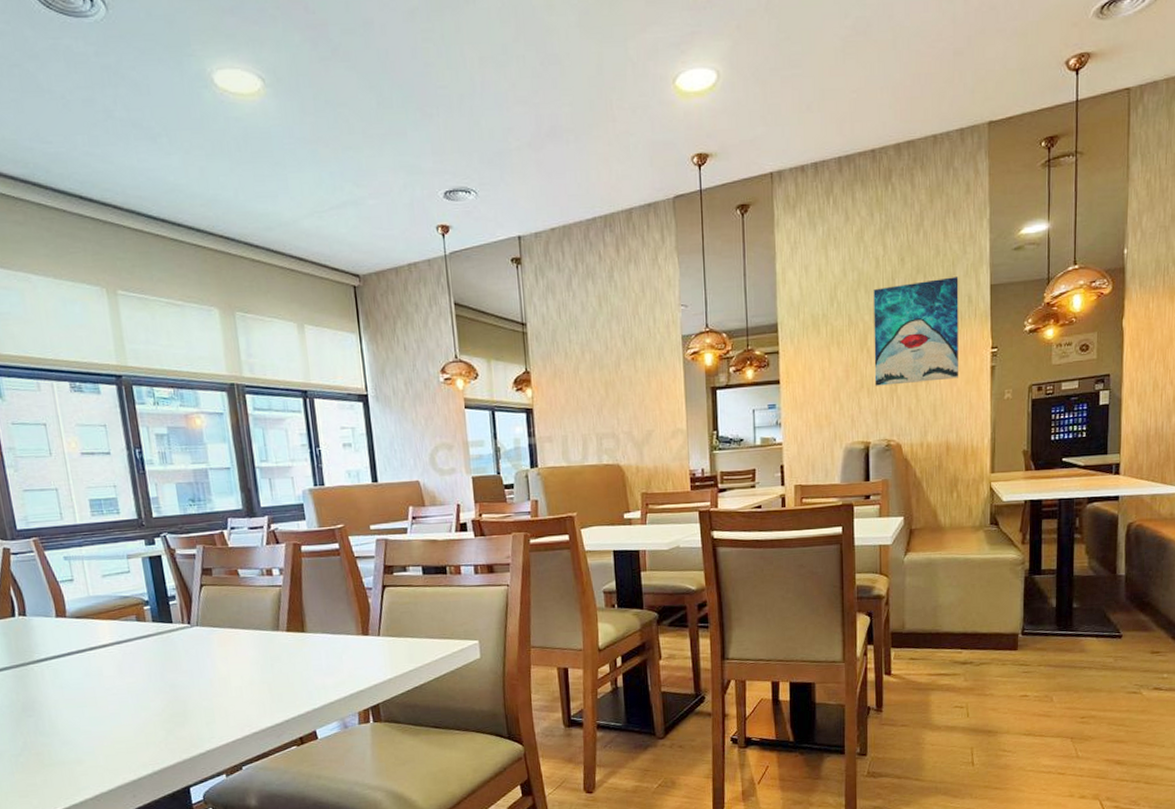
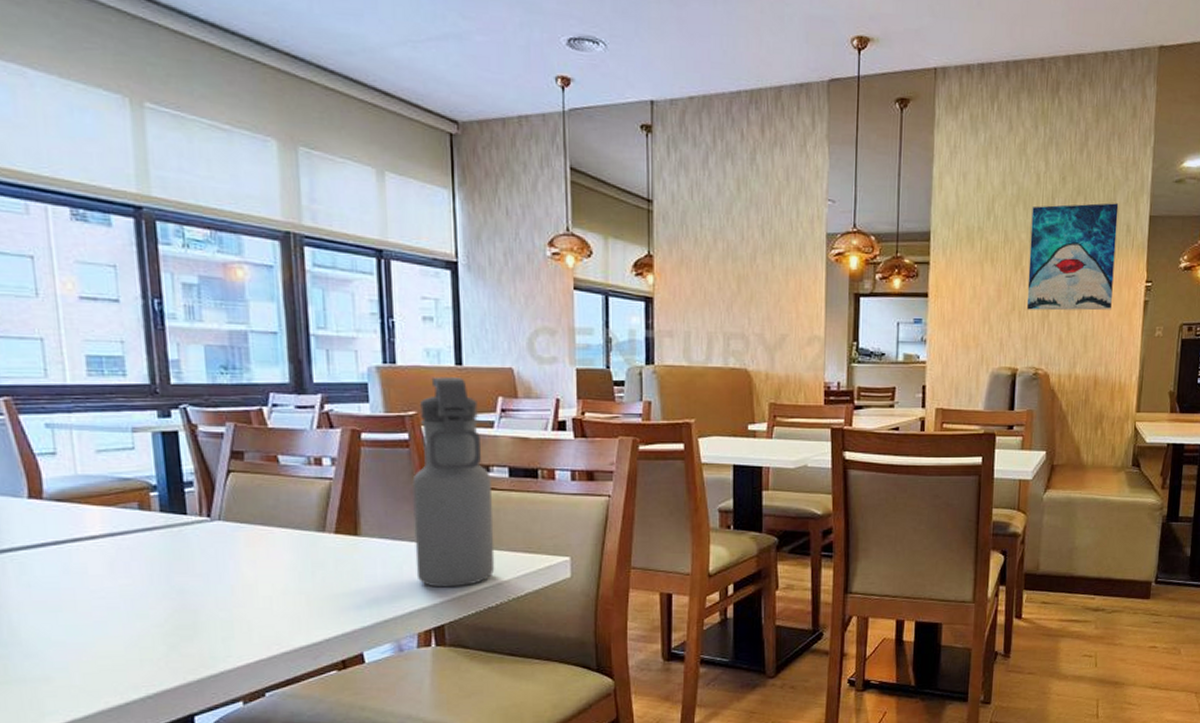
water bottle: none [344,492,417,673] -> present [412,377,495,588]

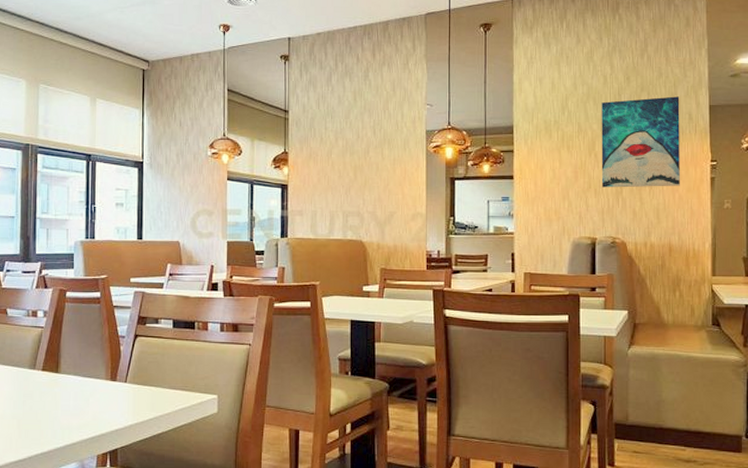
water bottle: present [412,377,495,588] -> none [99,249,160,418]

